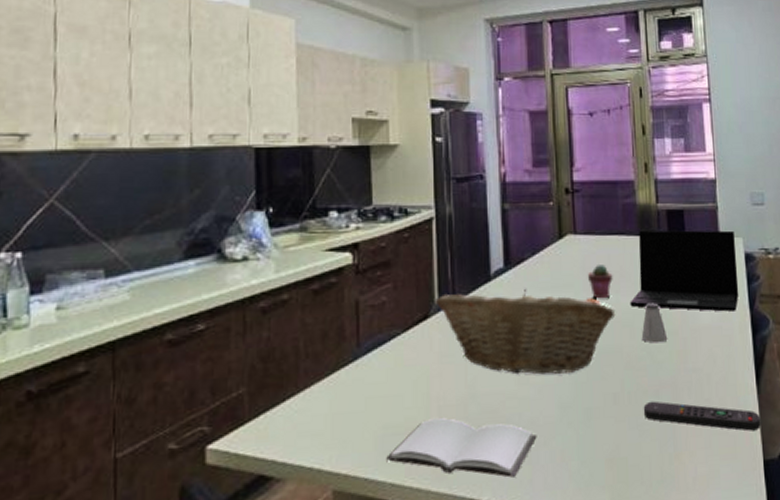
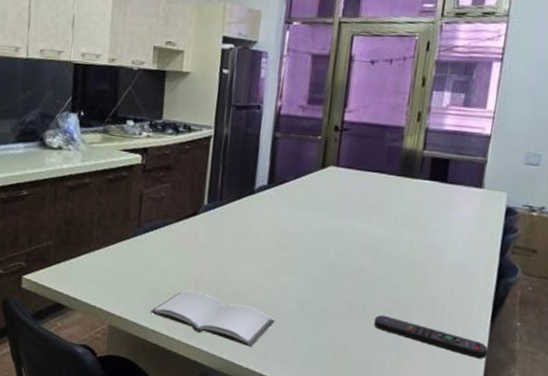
fruit basket: present [435,288,616,375] -> none [204,199,363,279]
potted succulent: present [587,265,613,299] -> none [342,195,367,225]
laptop: present [629,230,739,312] -> none [378,172,499,256]
saltshaker: present [641,303,668,344] -> none [384,235,410,270]

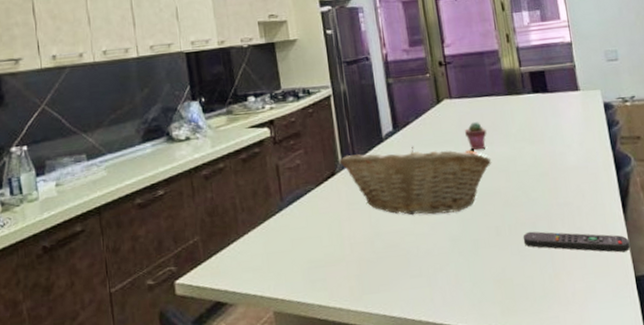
book: present [151,290,275,347] -> none [313,252,434,298]
fruit basket: none [204,199,363,279] -> present [339,146,492,216]
potted succulent: none [342,195,367,225] -> present [464,122,487,151]

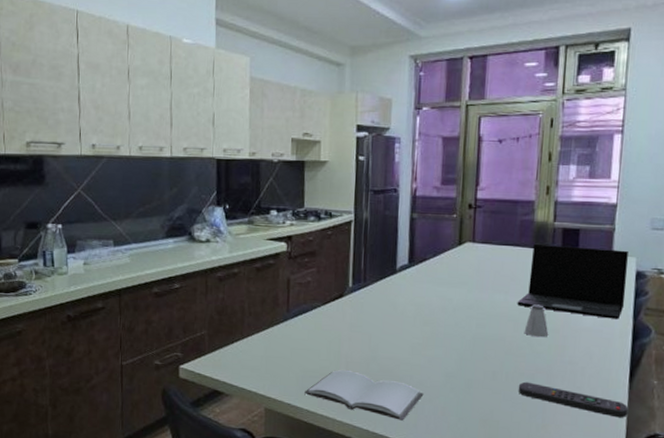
book: none [313,252,434,298] -> present [304,370,424,421]
fruit basket: present [339,146,492,216] -> none [349,281,503,351]
potted succulent: present [464,122,487,151] -> none [480,269,504,297]
laptop: none [503,84,601,155] -> present [517,244,628,319]
saltshaker: none [516,150,540,184] -> present [524,304,549,338]

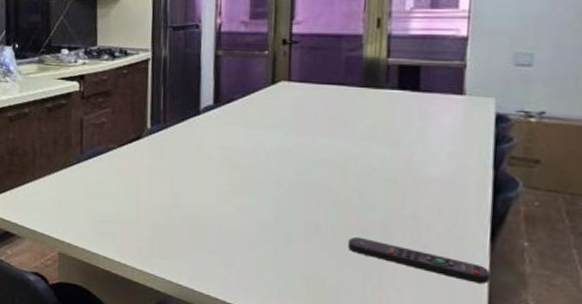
book: present [304,370,424,421] -> none [100,215,235,273]
laptop: present [517,244,628,319] -> none [343,83,485,169]
saltshaker: present [524,304,549,338] -> none [353,150,385,188]

